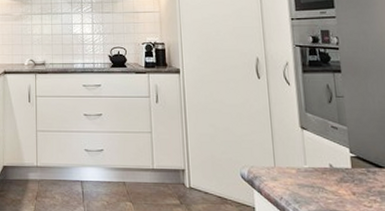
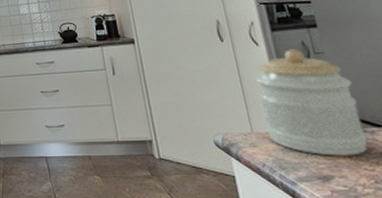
jar: none [283,91,369,194] -> present [255,49,368,158]

